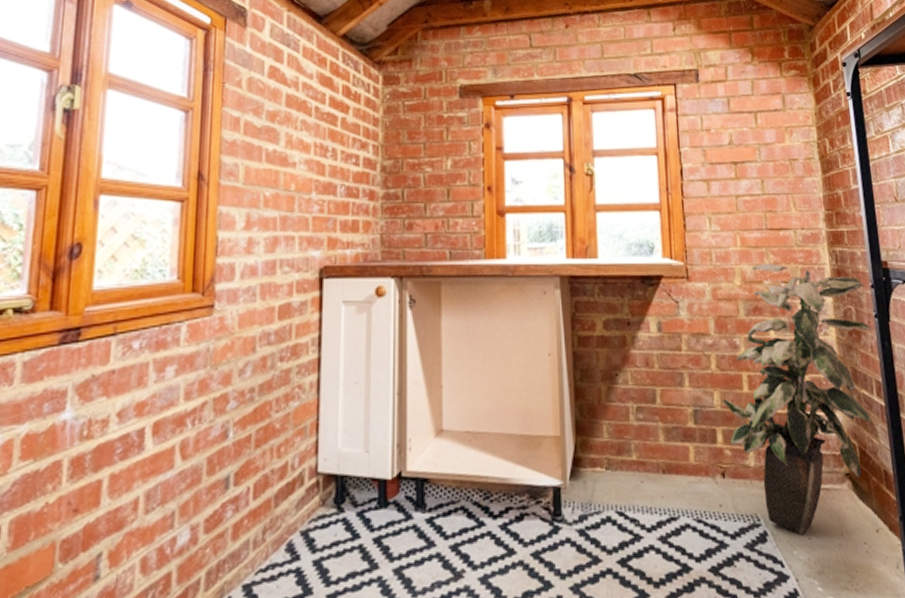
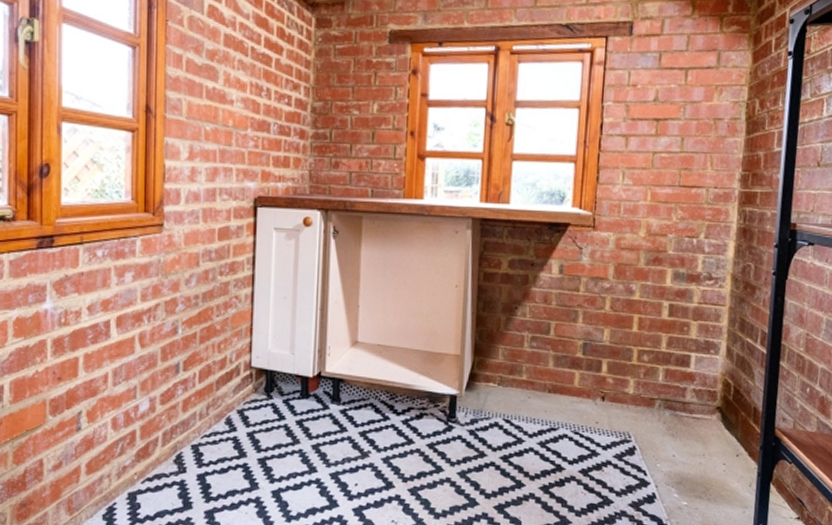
indoor plant: present [722,263,872,536] -> none [611,218,768,453]

